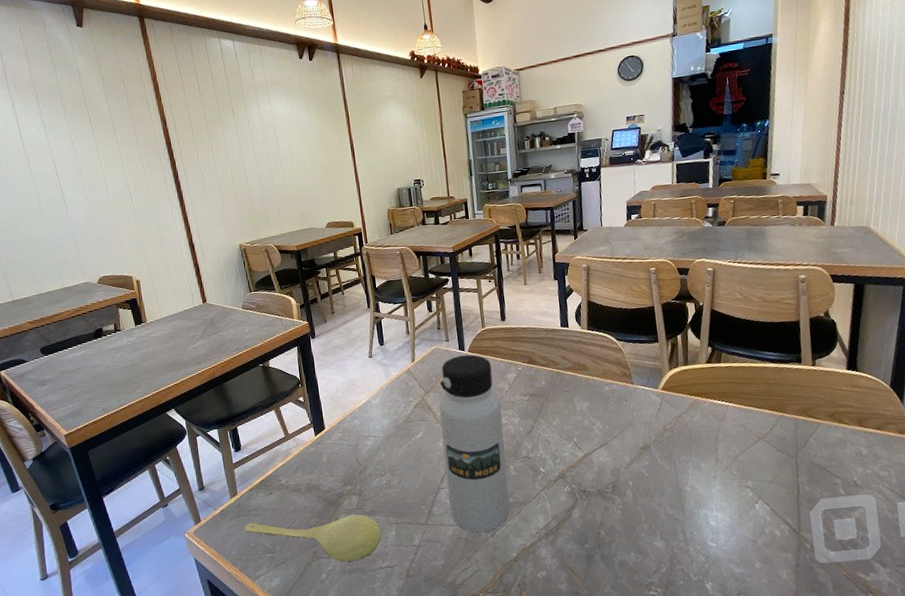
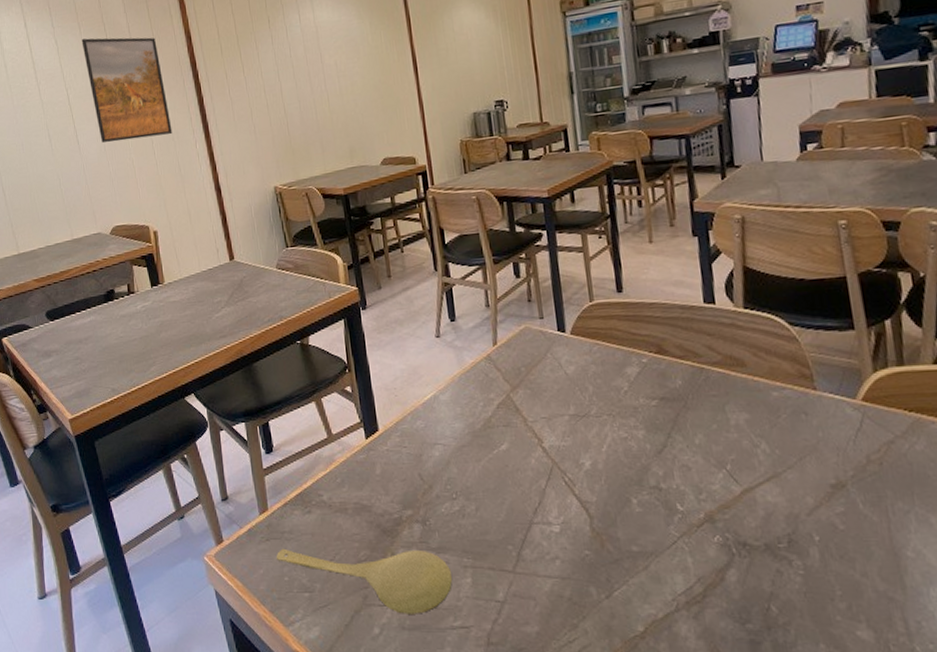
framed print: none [66,119,151,207] -> present [81,37,173,143]
water bottle: present [439,354,509,533] -> none [530,338,632,592]

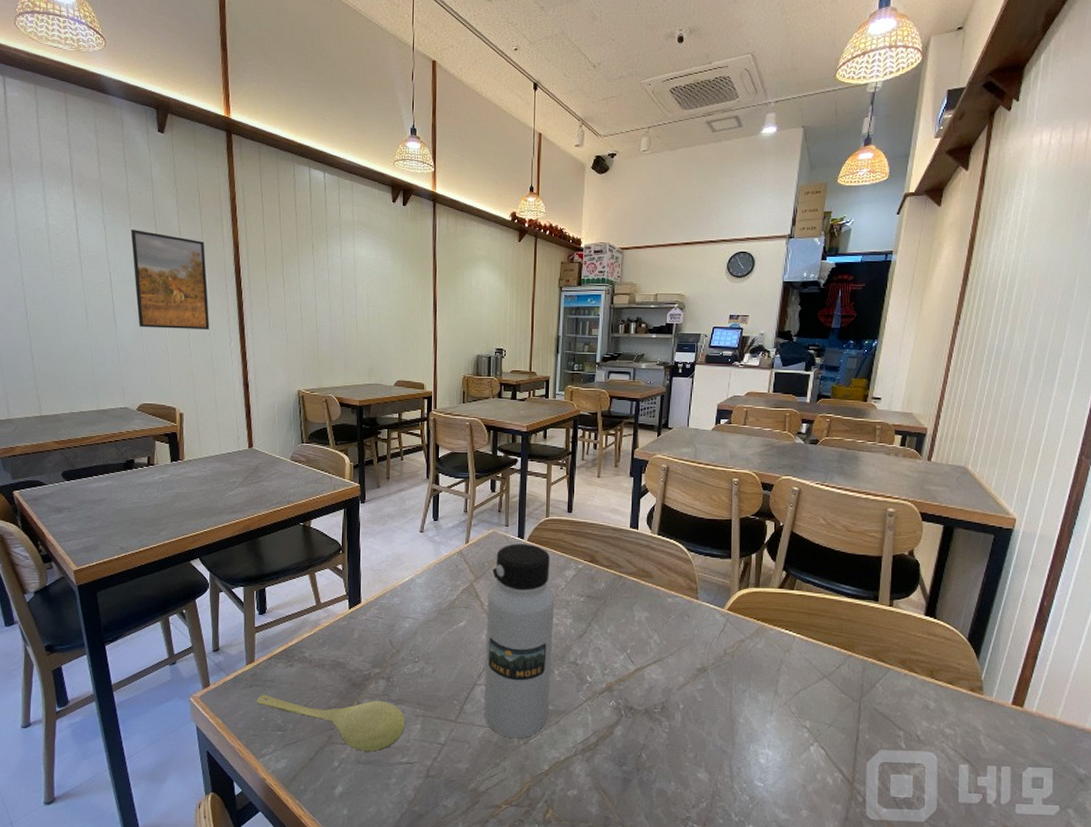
water bottle: none [530,338,632,592] -> present [484,543,555,739]

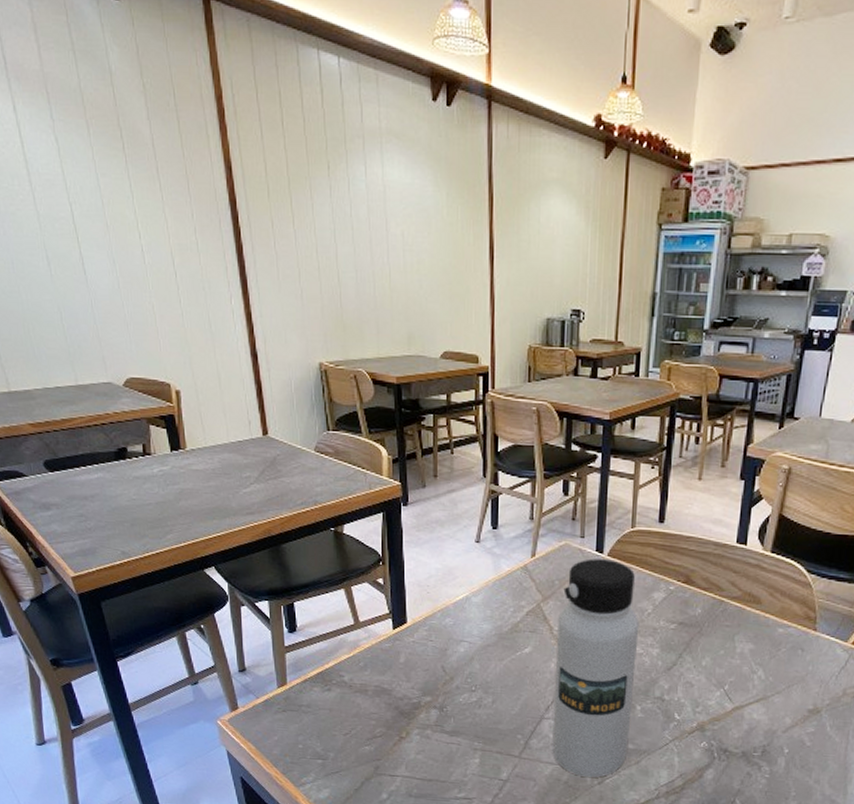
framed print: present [130,230,210,329] -> none [90,143,203,281]
spoon: present [256,694,406,752] -> none [291,719,462,785]

